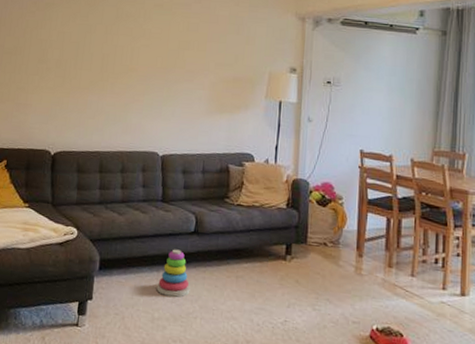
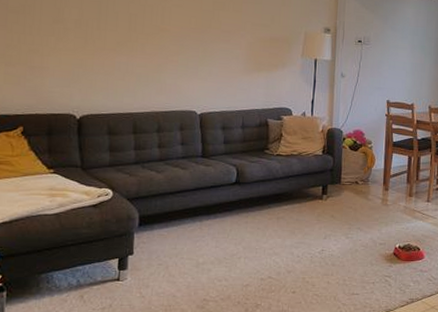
stacking toy: present [156,249,191,297] -> none [200,199,234,242]

